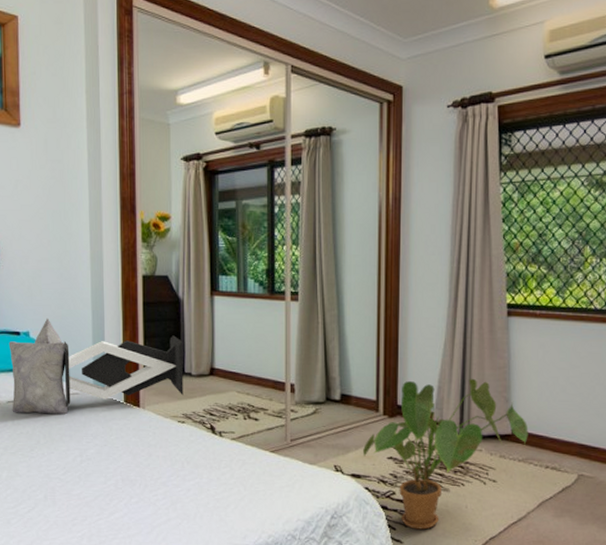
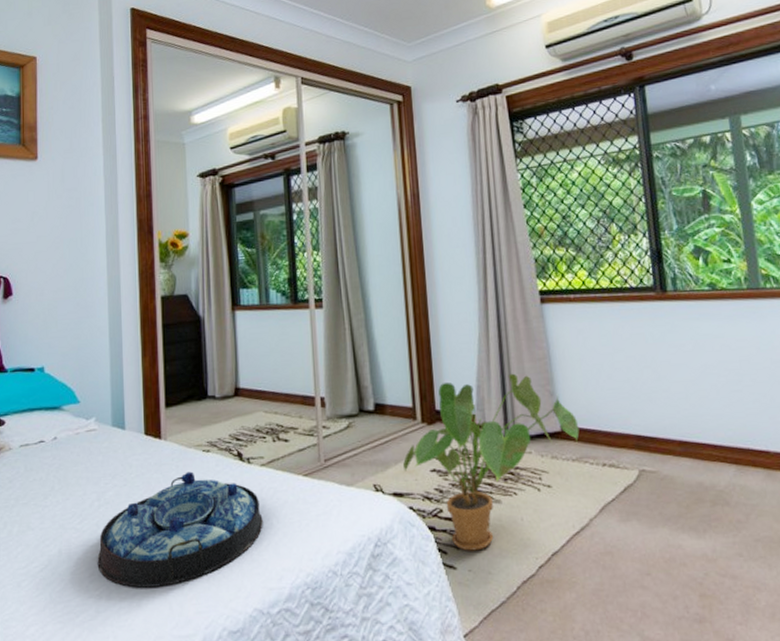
pillow: present [8,318,184,415] -> none [22,350,207,458]
serving tray: none [79,439,231,535] -> present [97,471,263,588]

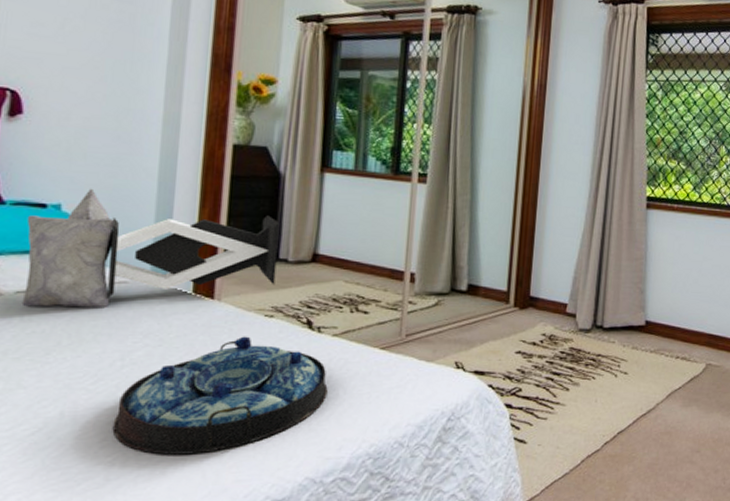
pillow: none [22,350,207,458] -> present [21,188,280,309]
house plant: present [402,373,580,551] -> none [488,269,662,428]

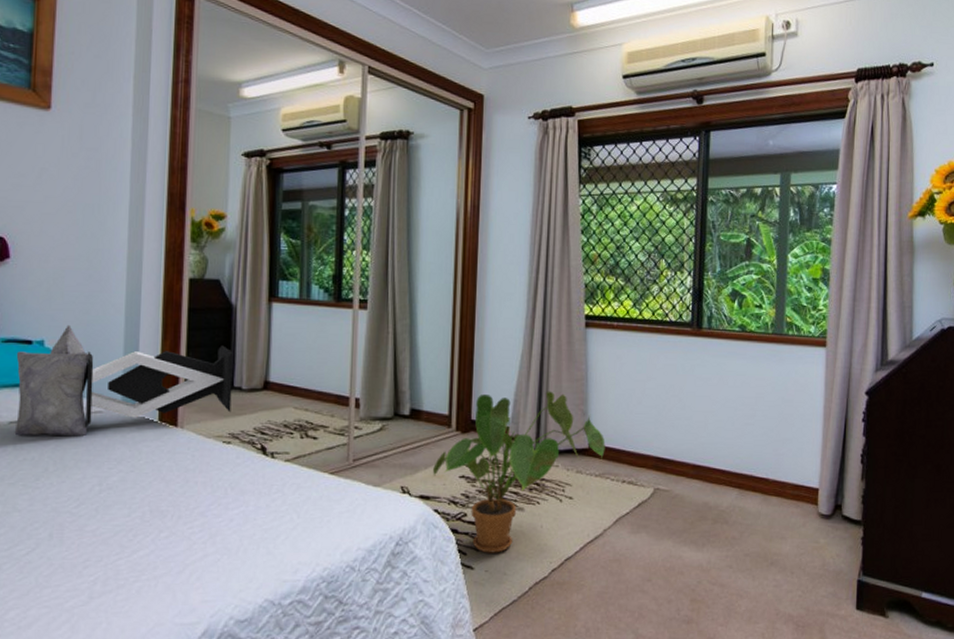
serving tray: present [112,336,328,455] -> none [94,462,282,575]
house plant: none [488,269,662,428] -> present [432,391,606,553]

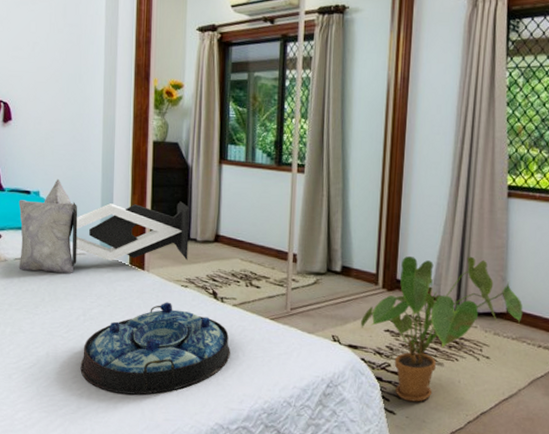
serving tray: none [94,462,282,575] -> present [80,302,230,395]

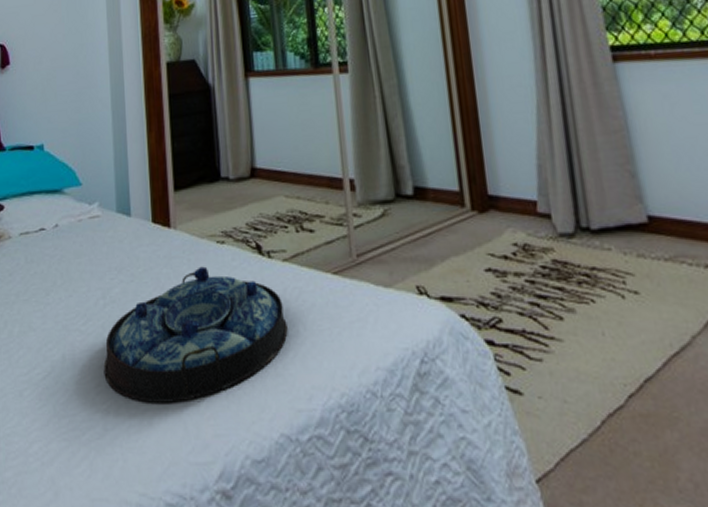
pillow: present [18,178,190,274] -> none [21,125,221,248]
house plant: present [360,256,523,402] -> none [450,149,672,373]

